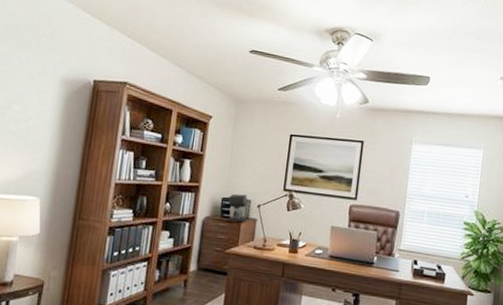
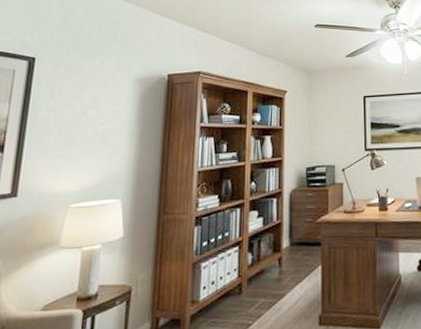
coffee maker: present [227,193,248,223] -> none [313,161,333,192]

